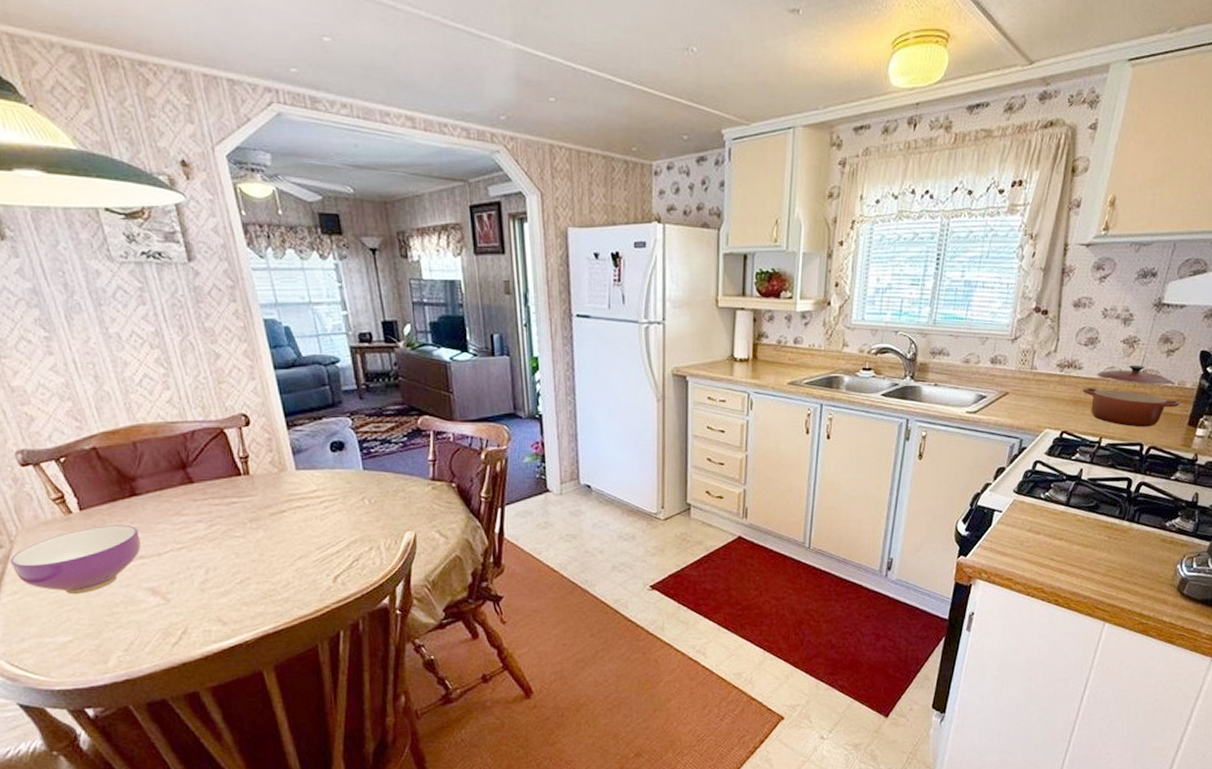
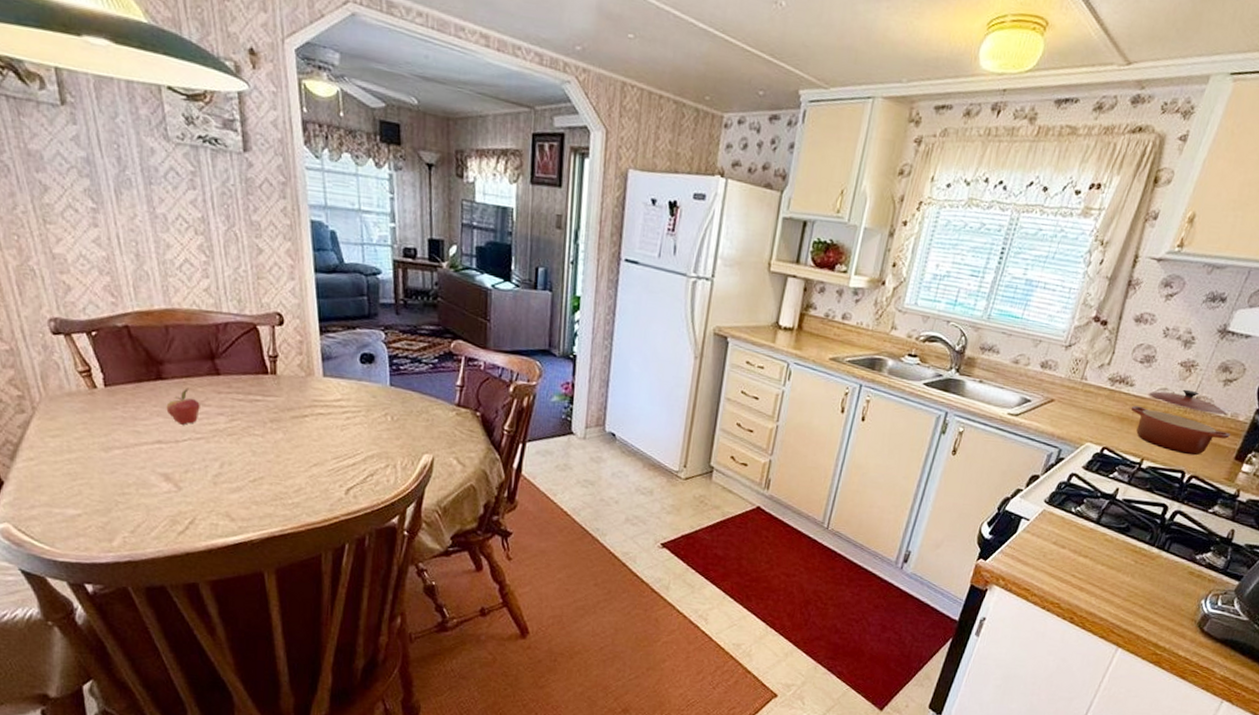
bowl: present [10,525,141,594] -> none [30,405,160,469]
fruit: none [144,500,178,537] -> present [166,387,200,425]

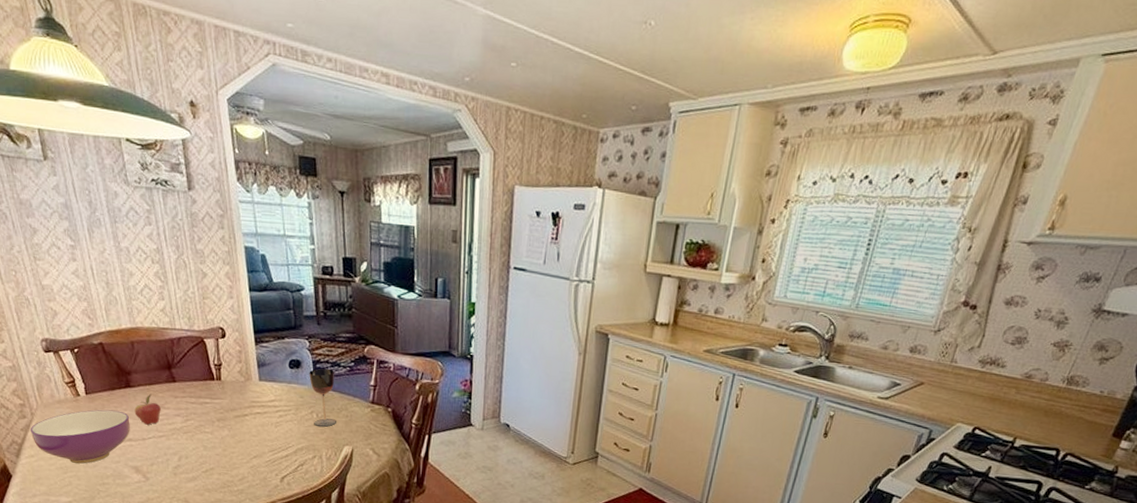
bowl: none [30,405,160,469] -> present [30,409,130,464]
wineglass: none [384,364,415,432] -> present [309,368,336,427]
saucepan: present [1130,389,1230,455] -> none [1002,369,1107,433]

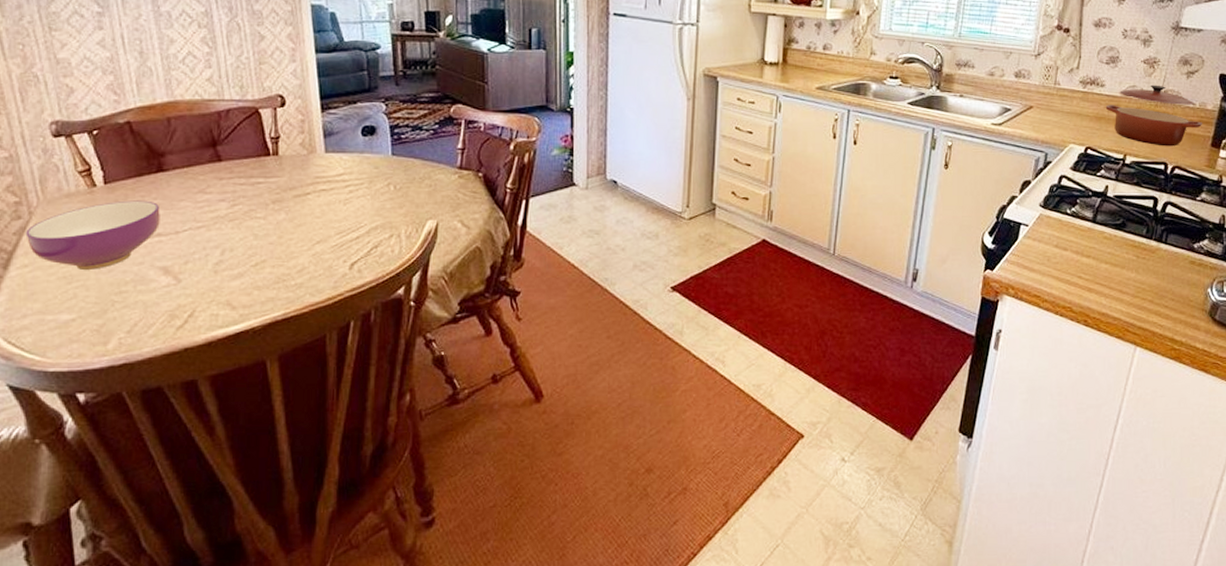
fruit: present [134,393,161,425] -> none [167,177,201,215]
wineglass: present [309,368,336,427] -> none [385,133,418,200]
saucepan: none [1002,369,1107,433] -> present [1105,84,1202,147]

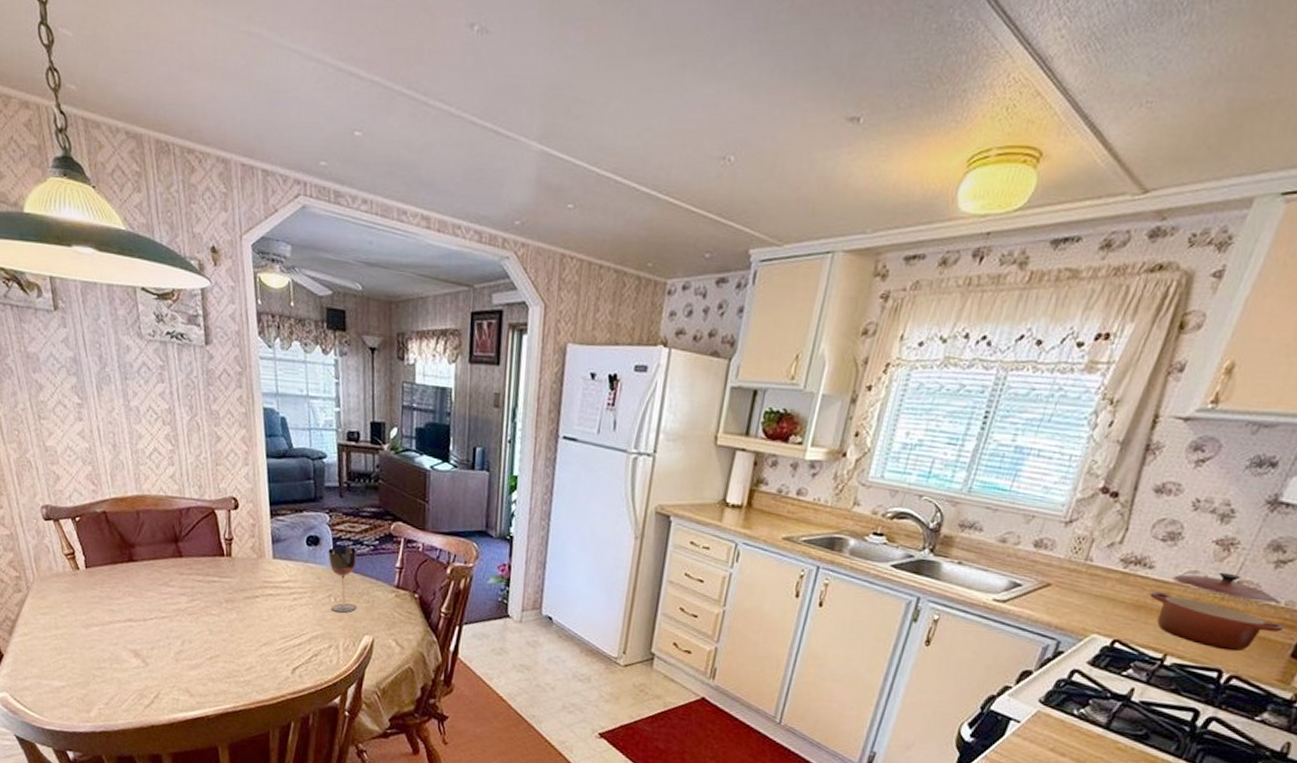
bowl: present [25,200,160,270] -> none [25,585,131,645]
wineglass: none [385,133,418,200] -> present [328,546,356,613]

